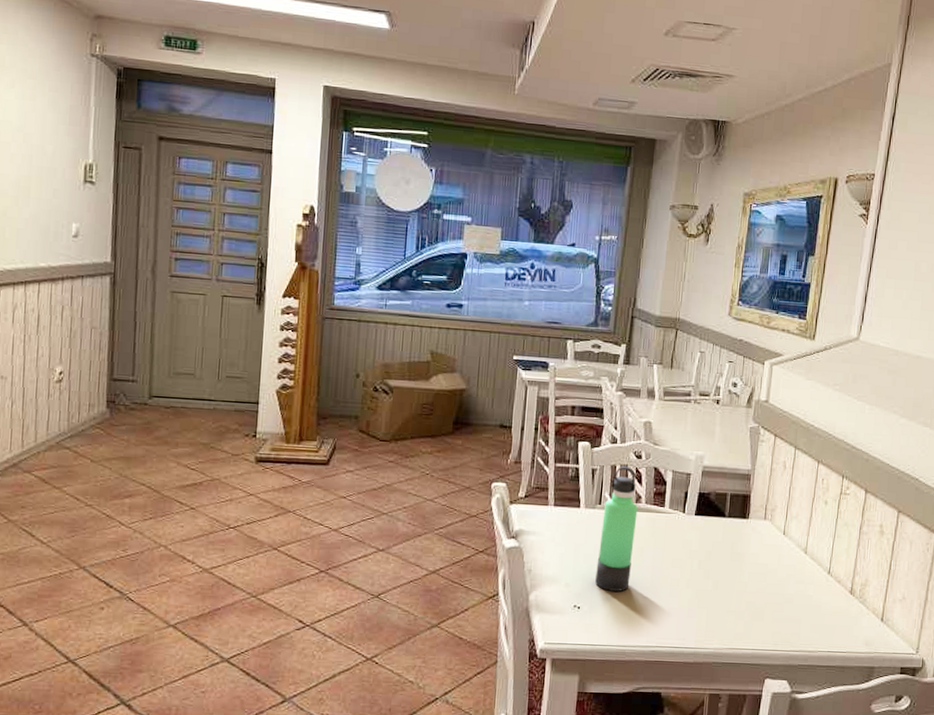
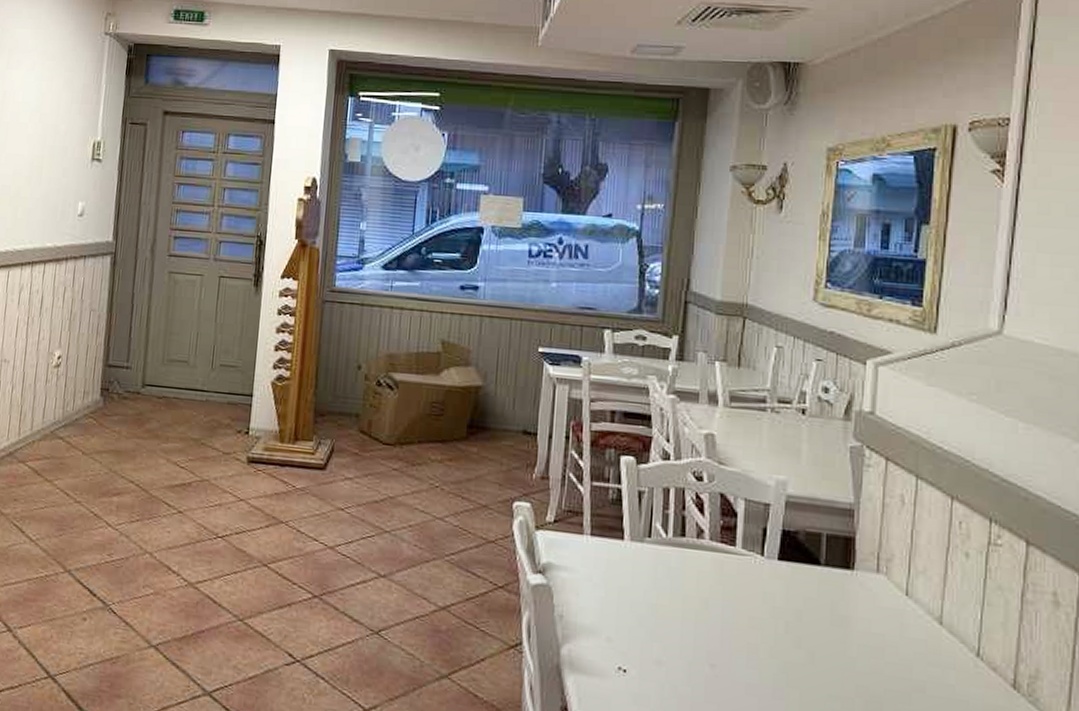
thermos bottle: present [595,465,638,592] -> none [646,489,700,655]

